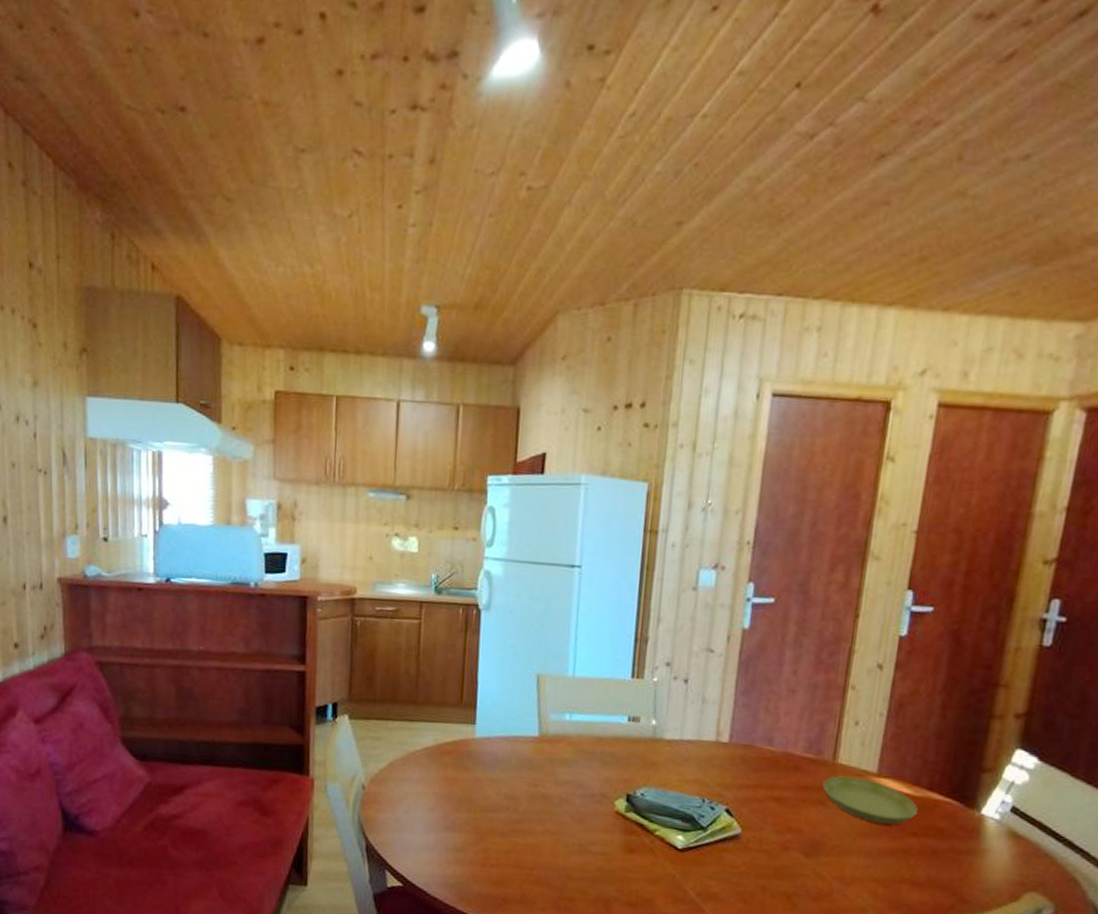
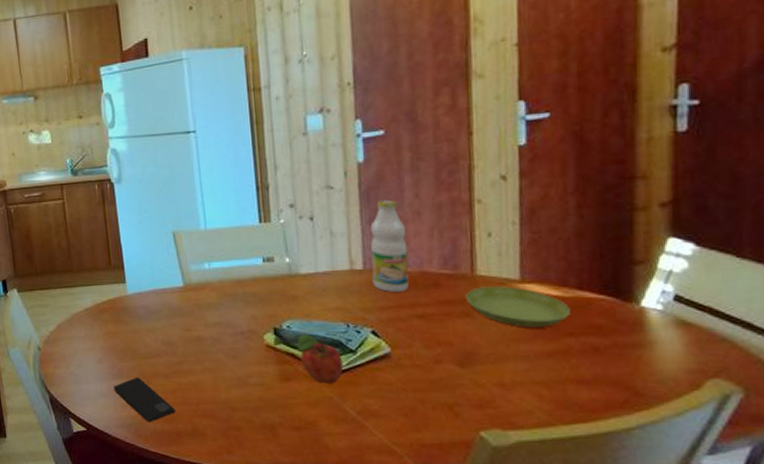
smartphone: none [442,831,507,884] -> present [114,377,176,423]
fruit: none [647,804,692,861] -> present [296,334,344,384]
bottle: none [735,671,779,772] -> present [370,199,409,293]

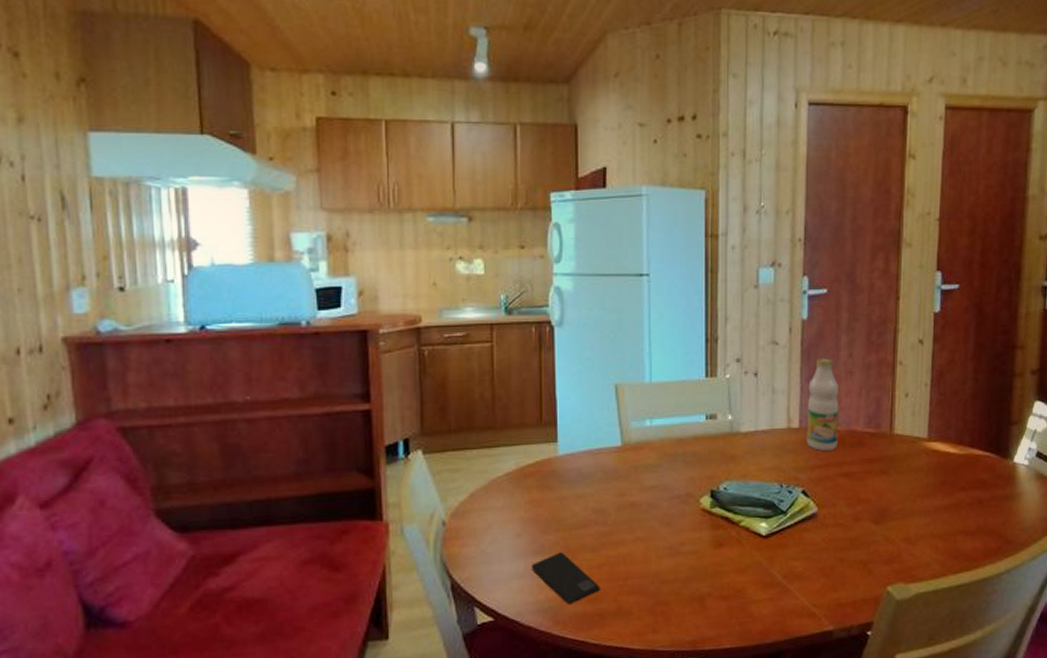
fruit: present [296,334,344,384] -> none [732,496,774,548]
saucer: present [465,286,570,327] -> none [884,444,963,483]

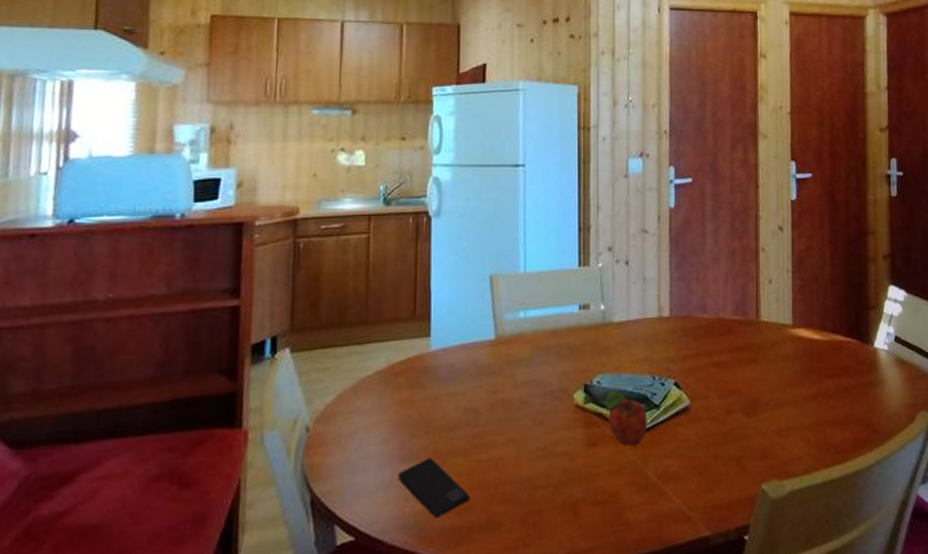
fruit: none [732,496,774,548] -> present [605,390,648,446]
bottle: present [806,358,839,452] -> none [676,245,708,341]

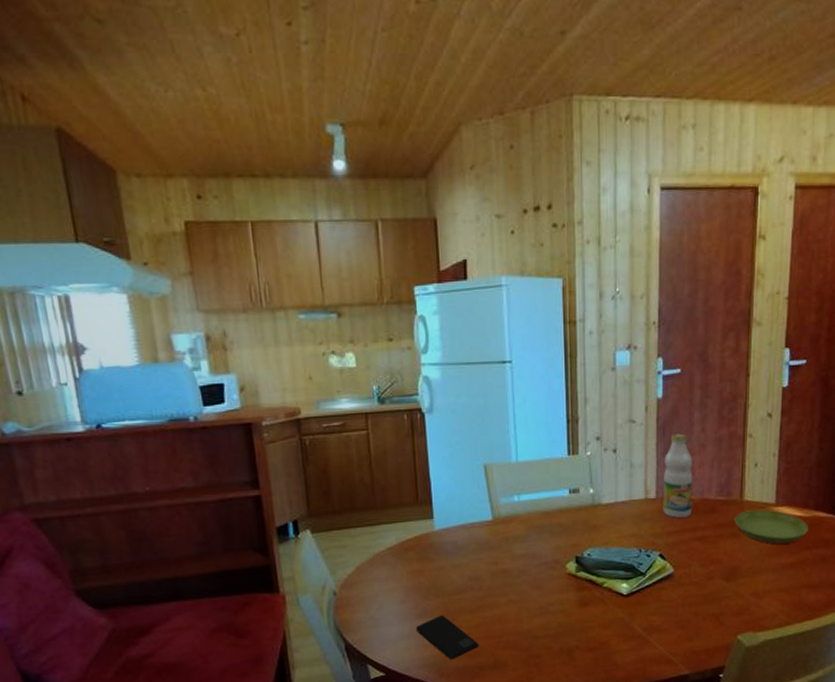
fruit: present [605,390,648,446] -> none [595,561,634,606]
bottle: none [676,245,708,341] -> present [663,433,693,519]
saucer: none [752,331,828,372] -> present [735,509,808,544]

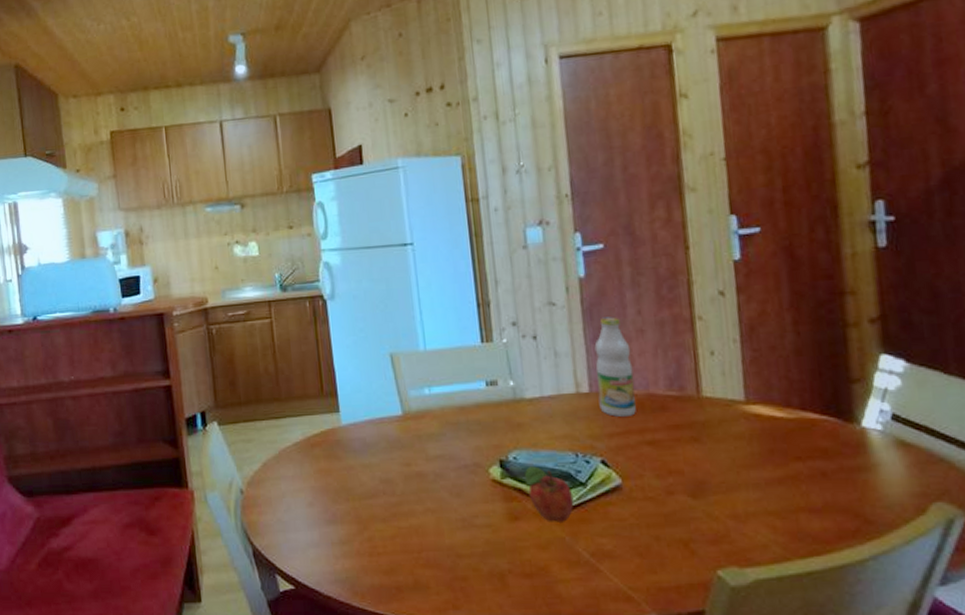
smartphone: present [416,615,479,660] -> none [326,522,395,576]
fruit: none [595,561,634,606] -> present [524,466,574,522]
saucer: present [735,509,808,544] -> none [693,408,796,452]

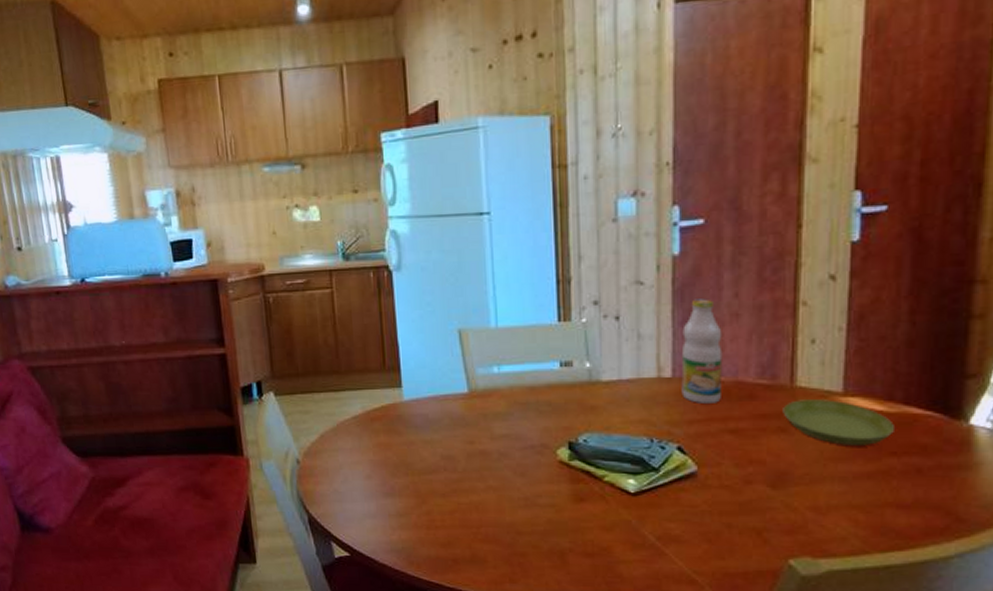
fruit: present [524,466,574,522] -> none [593,450,644,506]
saucer: none [693,408,796,452] -> present [783,399,894,445]

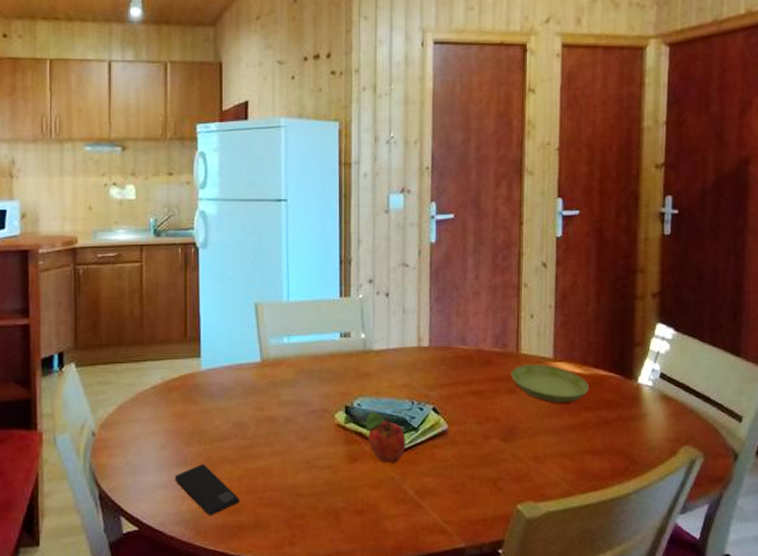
smartphone: none [383,496,453,548] -> present [175,464,240,516]
fruit: none [593,450,644,506] -> present [365,412,406,463]
bottle: present [681,299,723,405] -> none [436,280,467,370]

